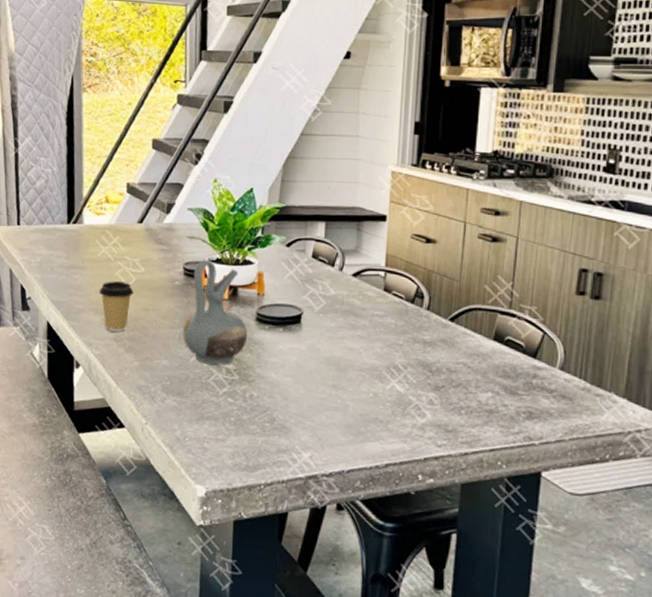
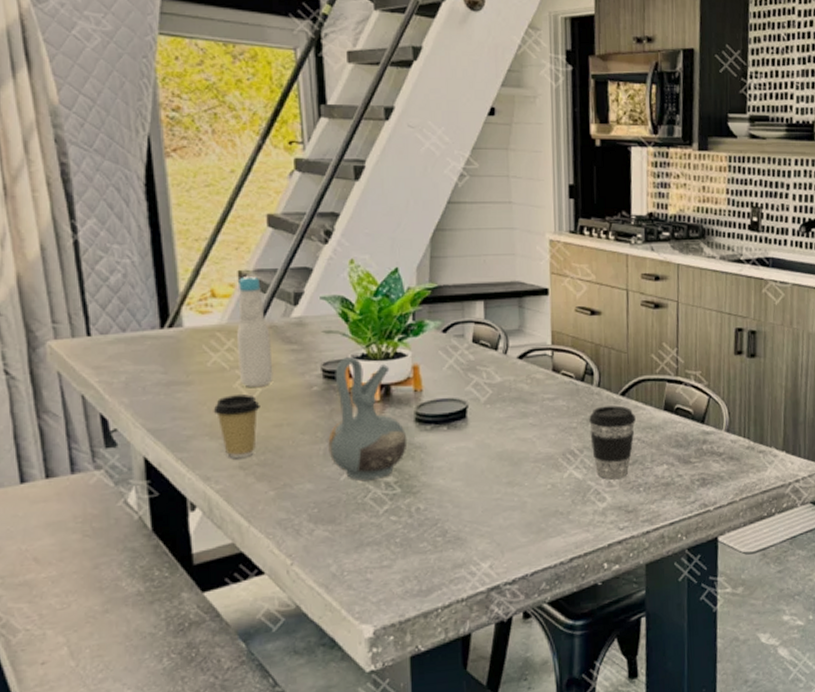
bottle: none [120,187,147,277] -> present [236,275,273,387]
coffee cup: none [415,328,463,399] -> present [589,405,636,480]

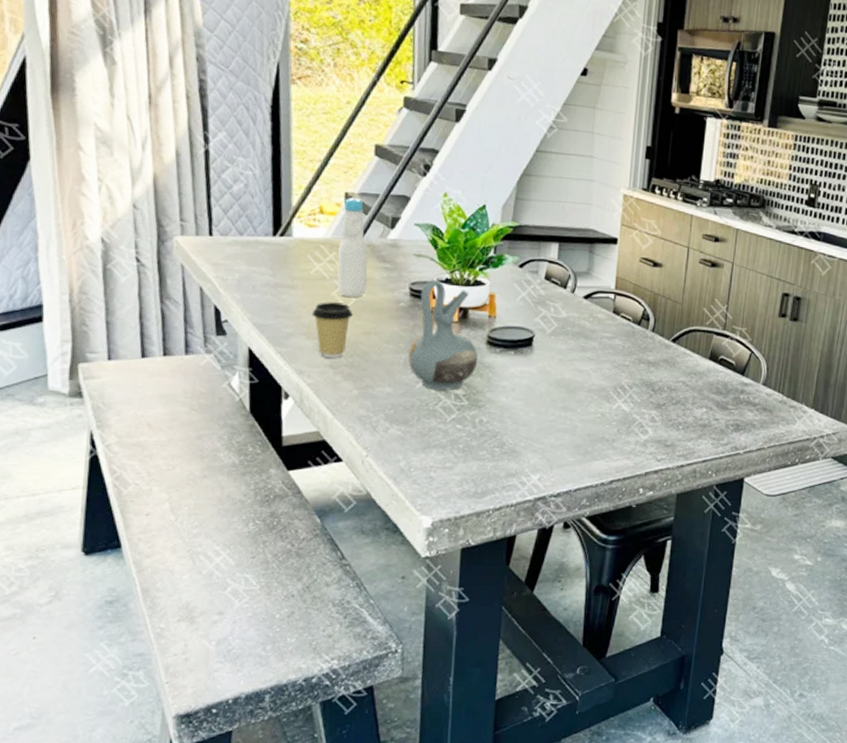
coffee cup: present [589,405,636,480] -> none [640,349,683,416]

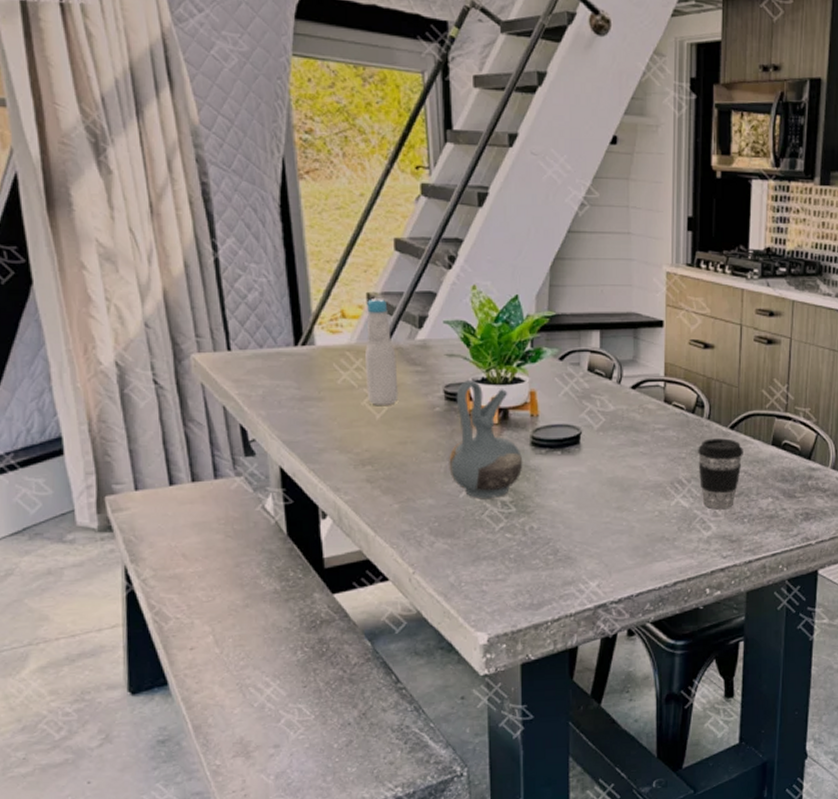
coffee cup: present [311,302,353,358] -> none [342,412,386,471]
coffee cup: none [640,349,683,416] -> present [698,438,743,510]

